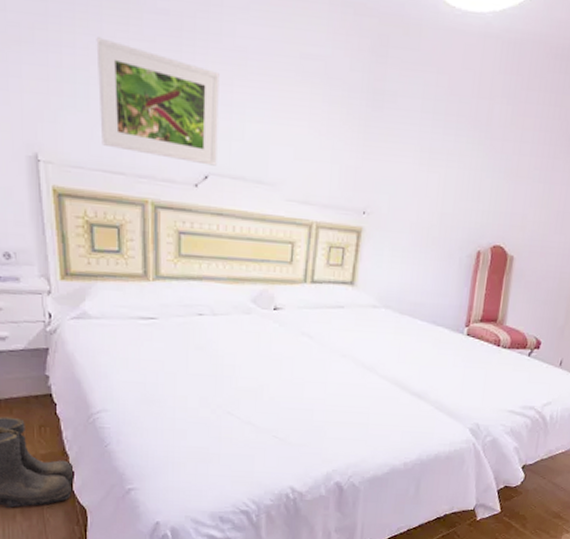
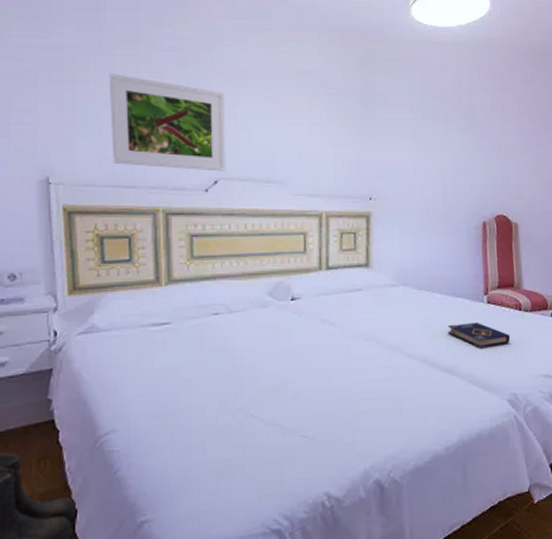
book: none [422,351,484,378] -> present [447,323,511,348]

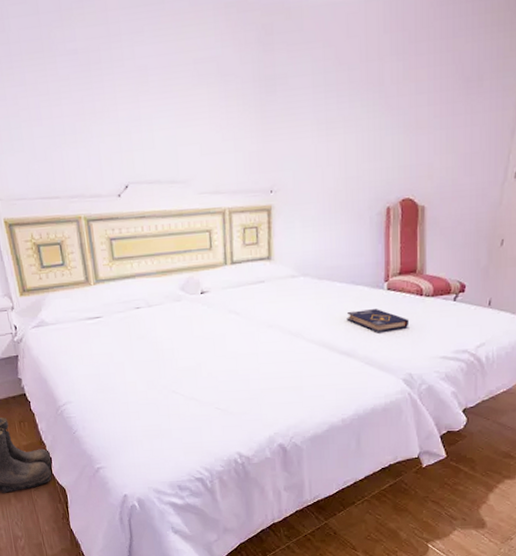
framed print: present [109,73,226,171] -> none [21,86,134,178]

